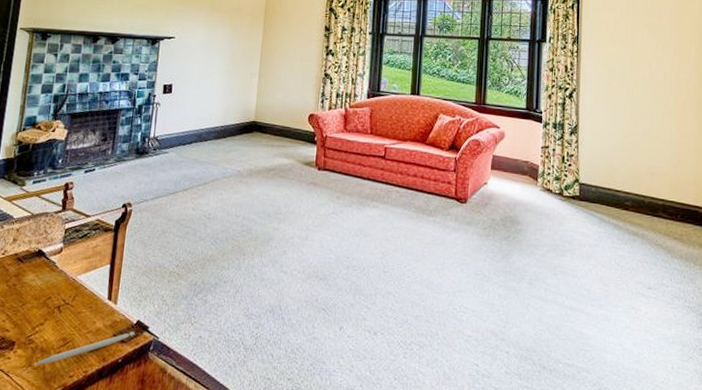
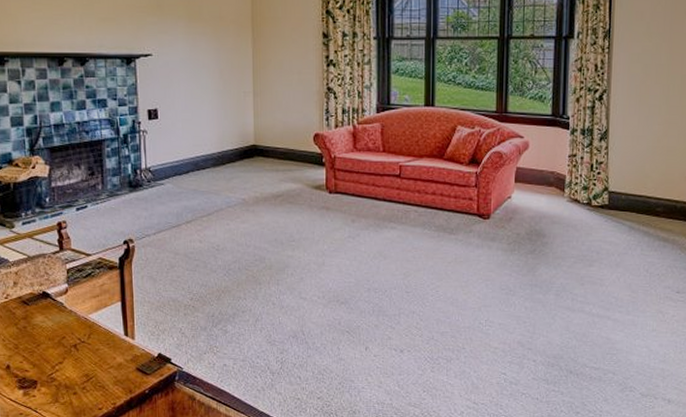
pen: present [34,331,137,365] -> none [61,363,160,400]

